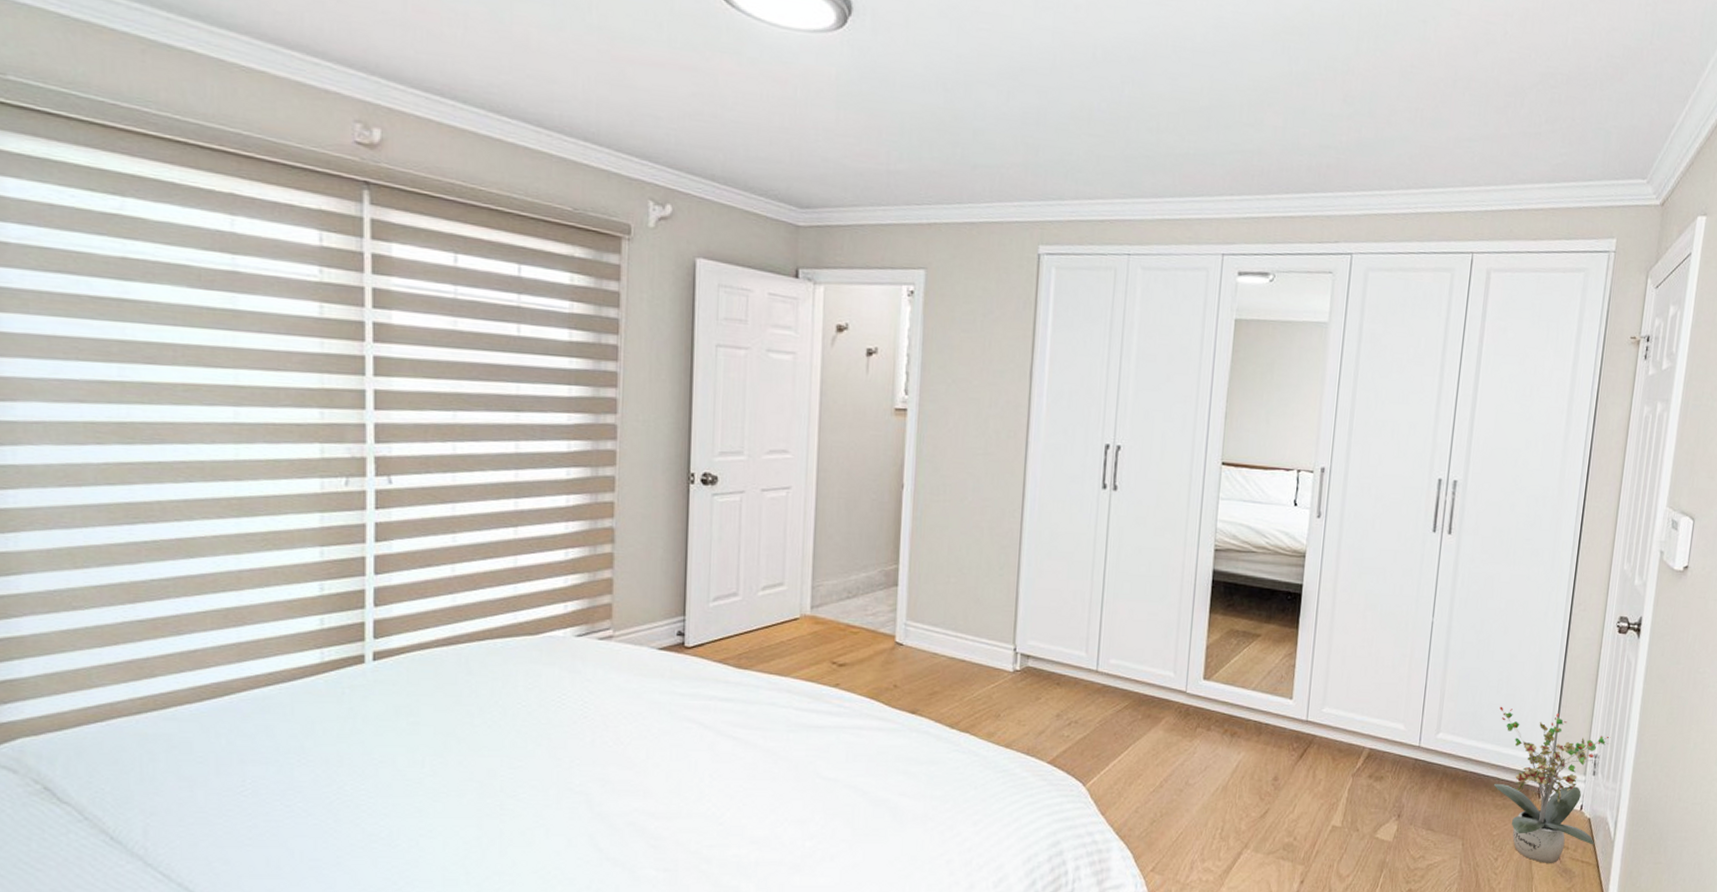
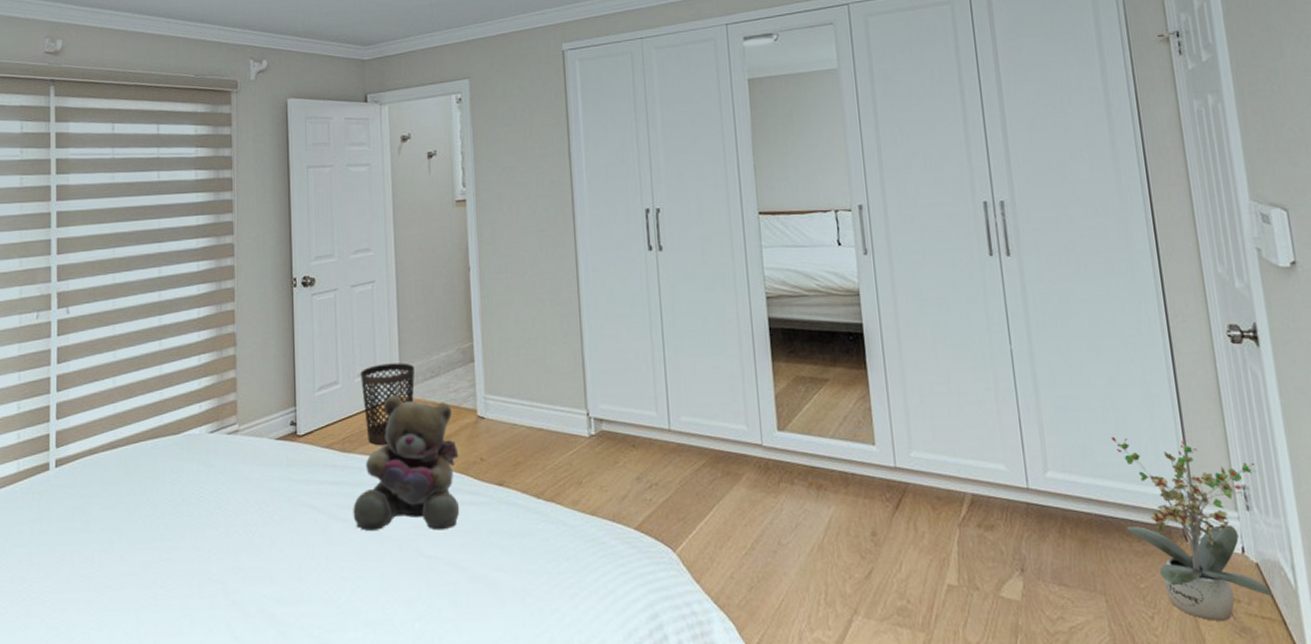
teddy bear: none [745,612,871,754] -> present [353,394,460,531]
trash bin: none [765,578,830,665] -> present [360,363,415,446]

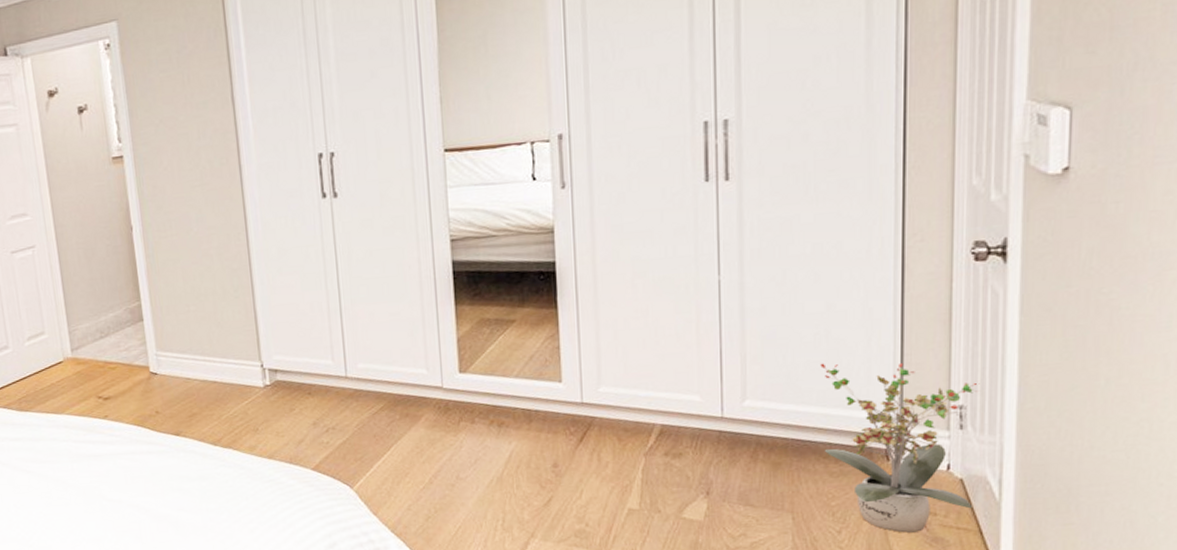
teddy bear: present [353,394,460,531] -> none [35,356,139,480]
trash bin: present [360,363,415,446] -> none [29,325,86,404]

